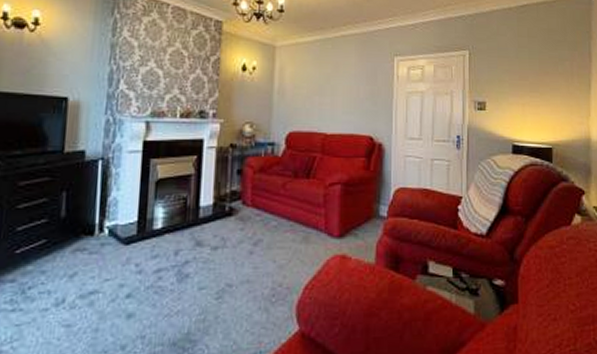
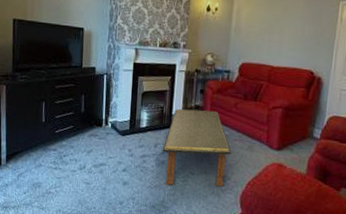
coffee table: none [186,197,281,308] -> present [162,109,231,187]

